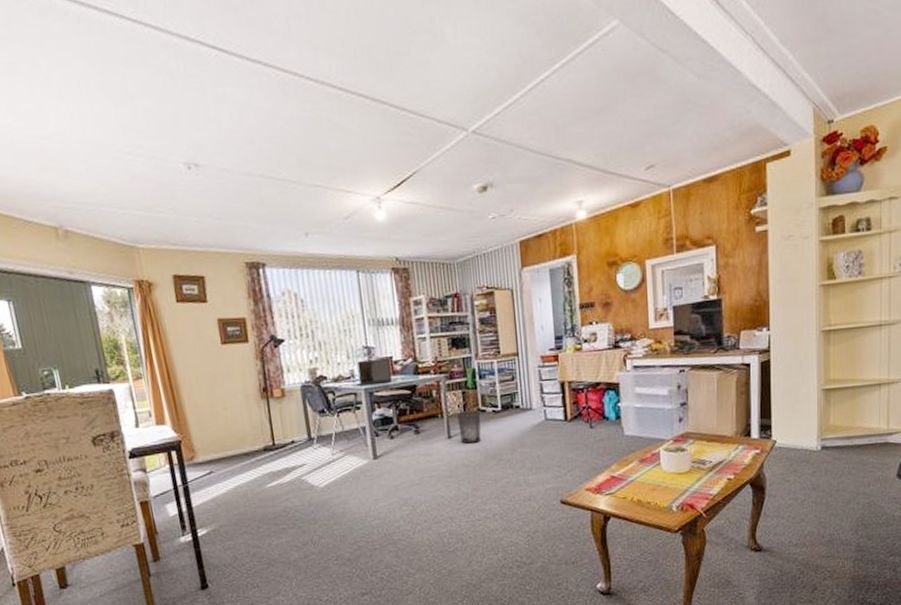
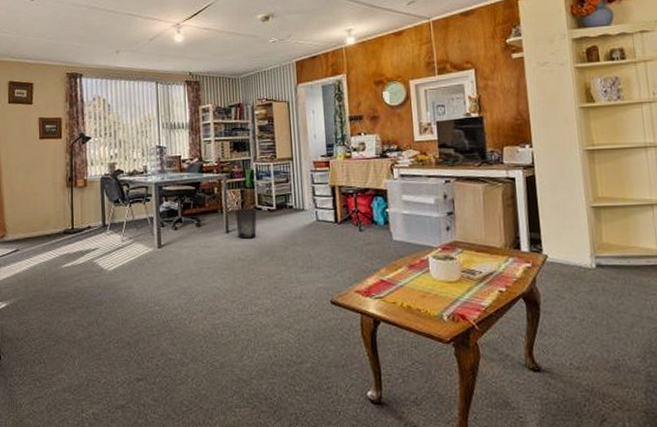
laptop: present [355,358,392,387] -> none [147,157,179,181]

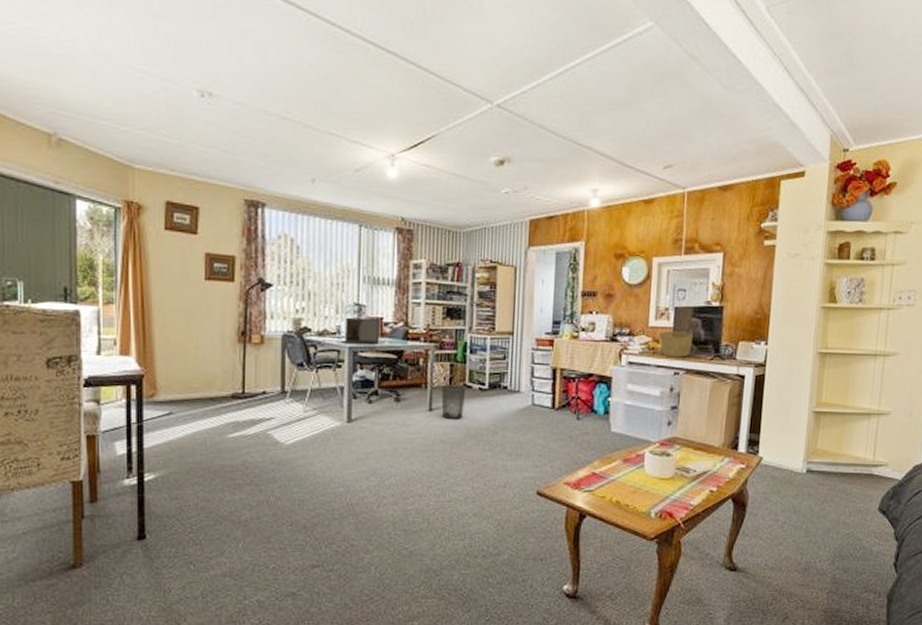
laptop: none [147,157,179,181] -> present [339,317,380,346]
basket: none [425,140,459,167] -> present [659,329,694,358]

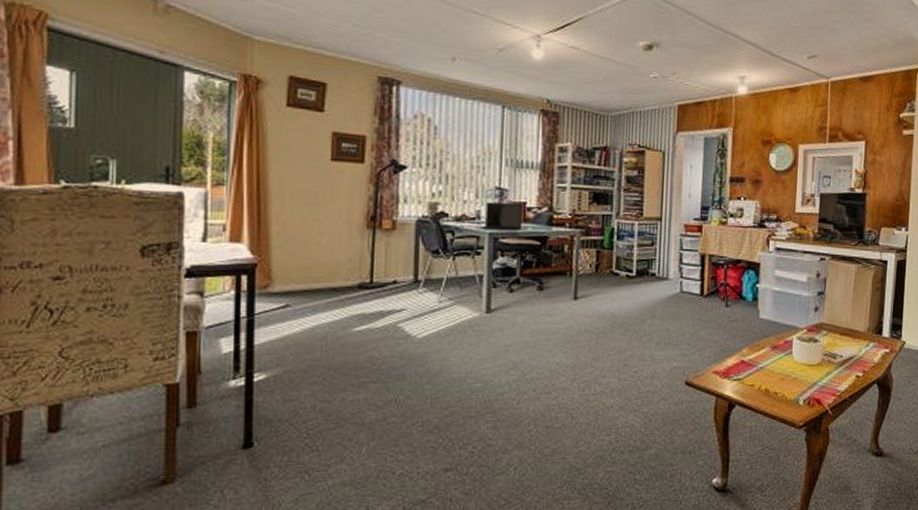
waste bin: present [441,385,466,419] -> none [587,273,613,308]
basket: present [659,329,694,358] -> none [805,215,839,244]

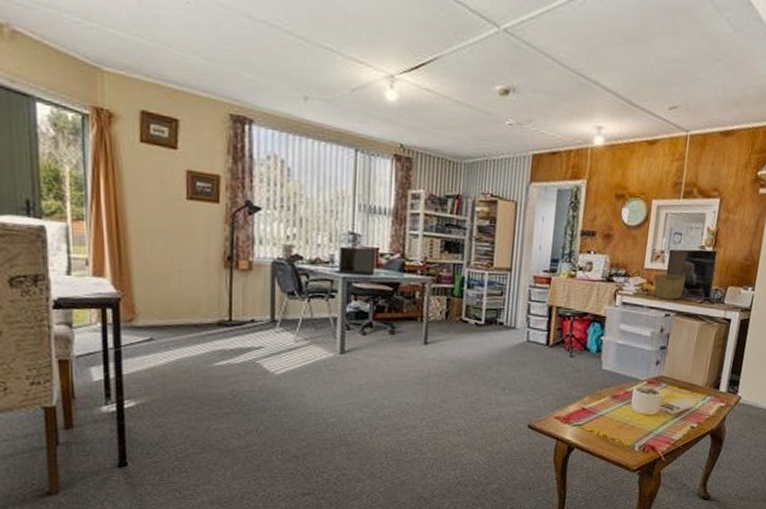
basket: none [805,215,839,244] -> present [653,272,686,300]

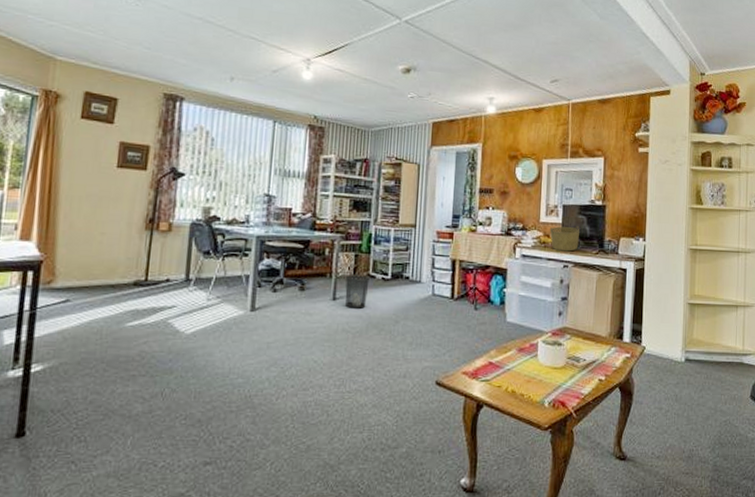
laptop: present [333,246,375,277] -> none [247,207,288,235]
waste bin: none [437,319,462,353] -> present [345,275,370,309]

